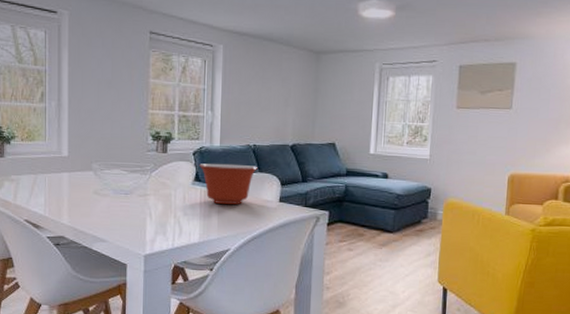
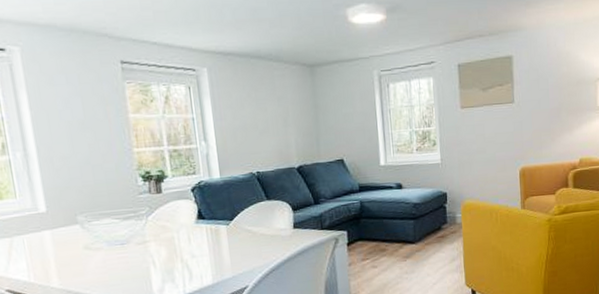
mixing bowl: present [199,163,257,204] -> none [200,194,265,240]

